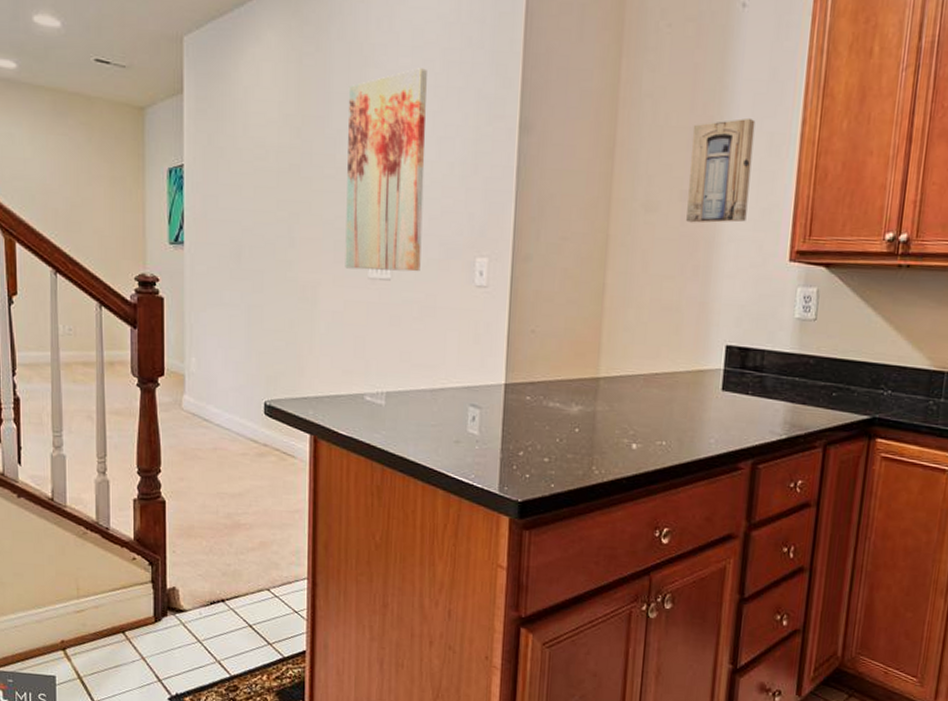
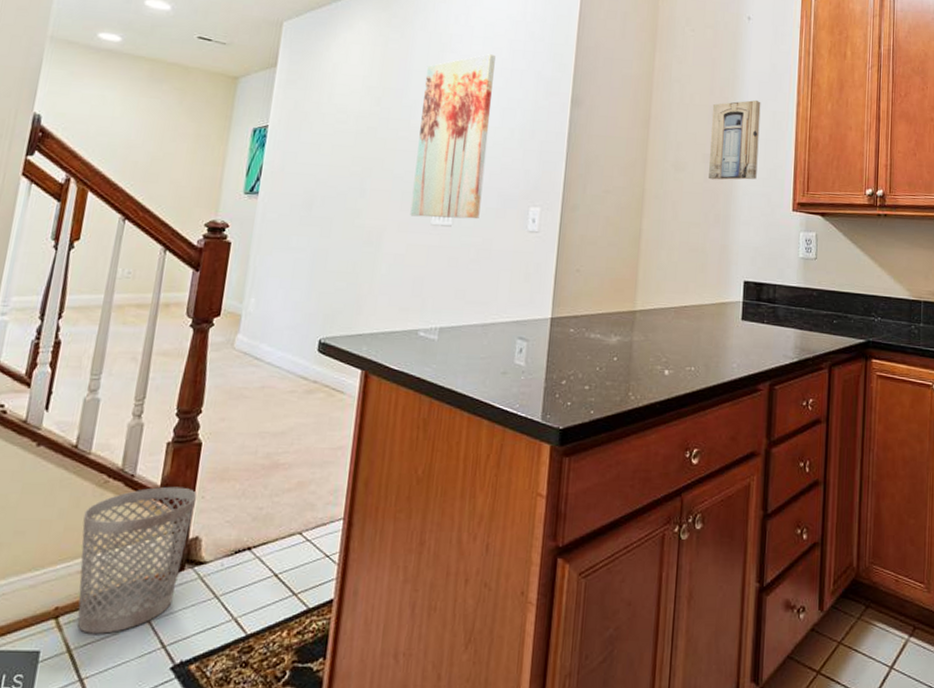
wastebasket: none [71,540,169,666] -> present [77,486,198,634]

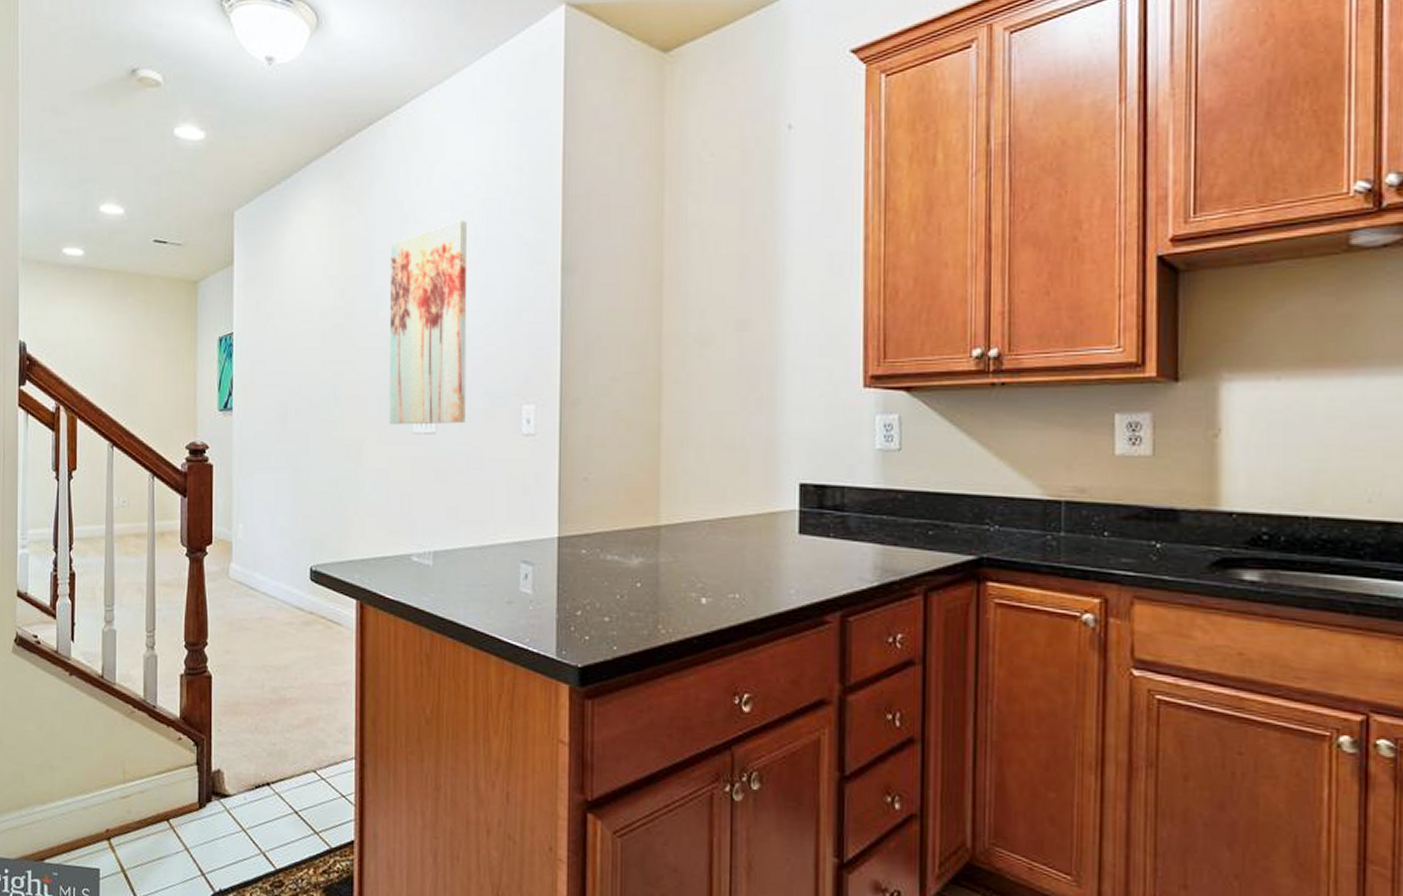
wastebasket: present [77,486,198,634] -> none [118,718,214,858]
wall art: present [709,99,761,180] -> none [744,239,812,353]

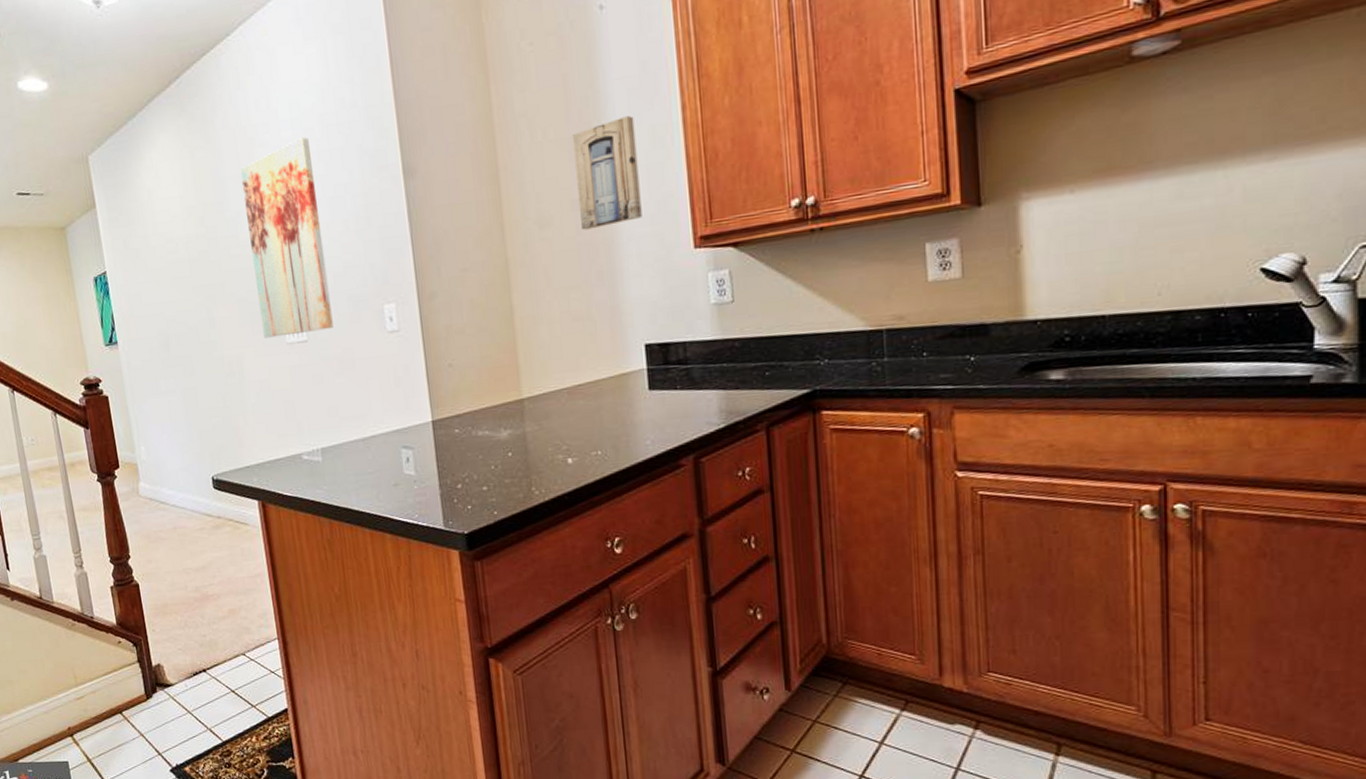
wall art: none [744,239,812,353] -> present [572,115,642,230]

